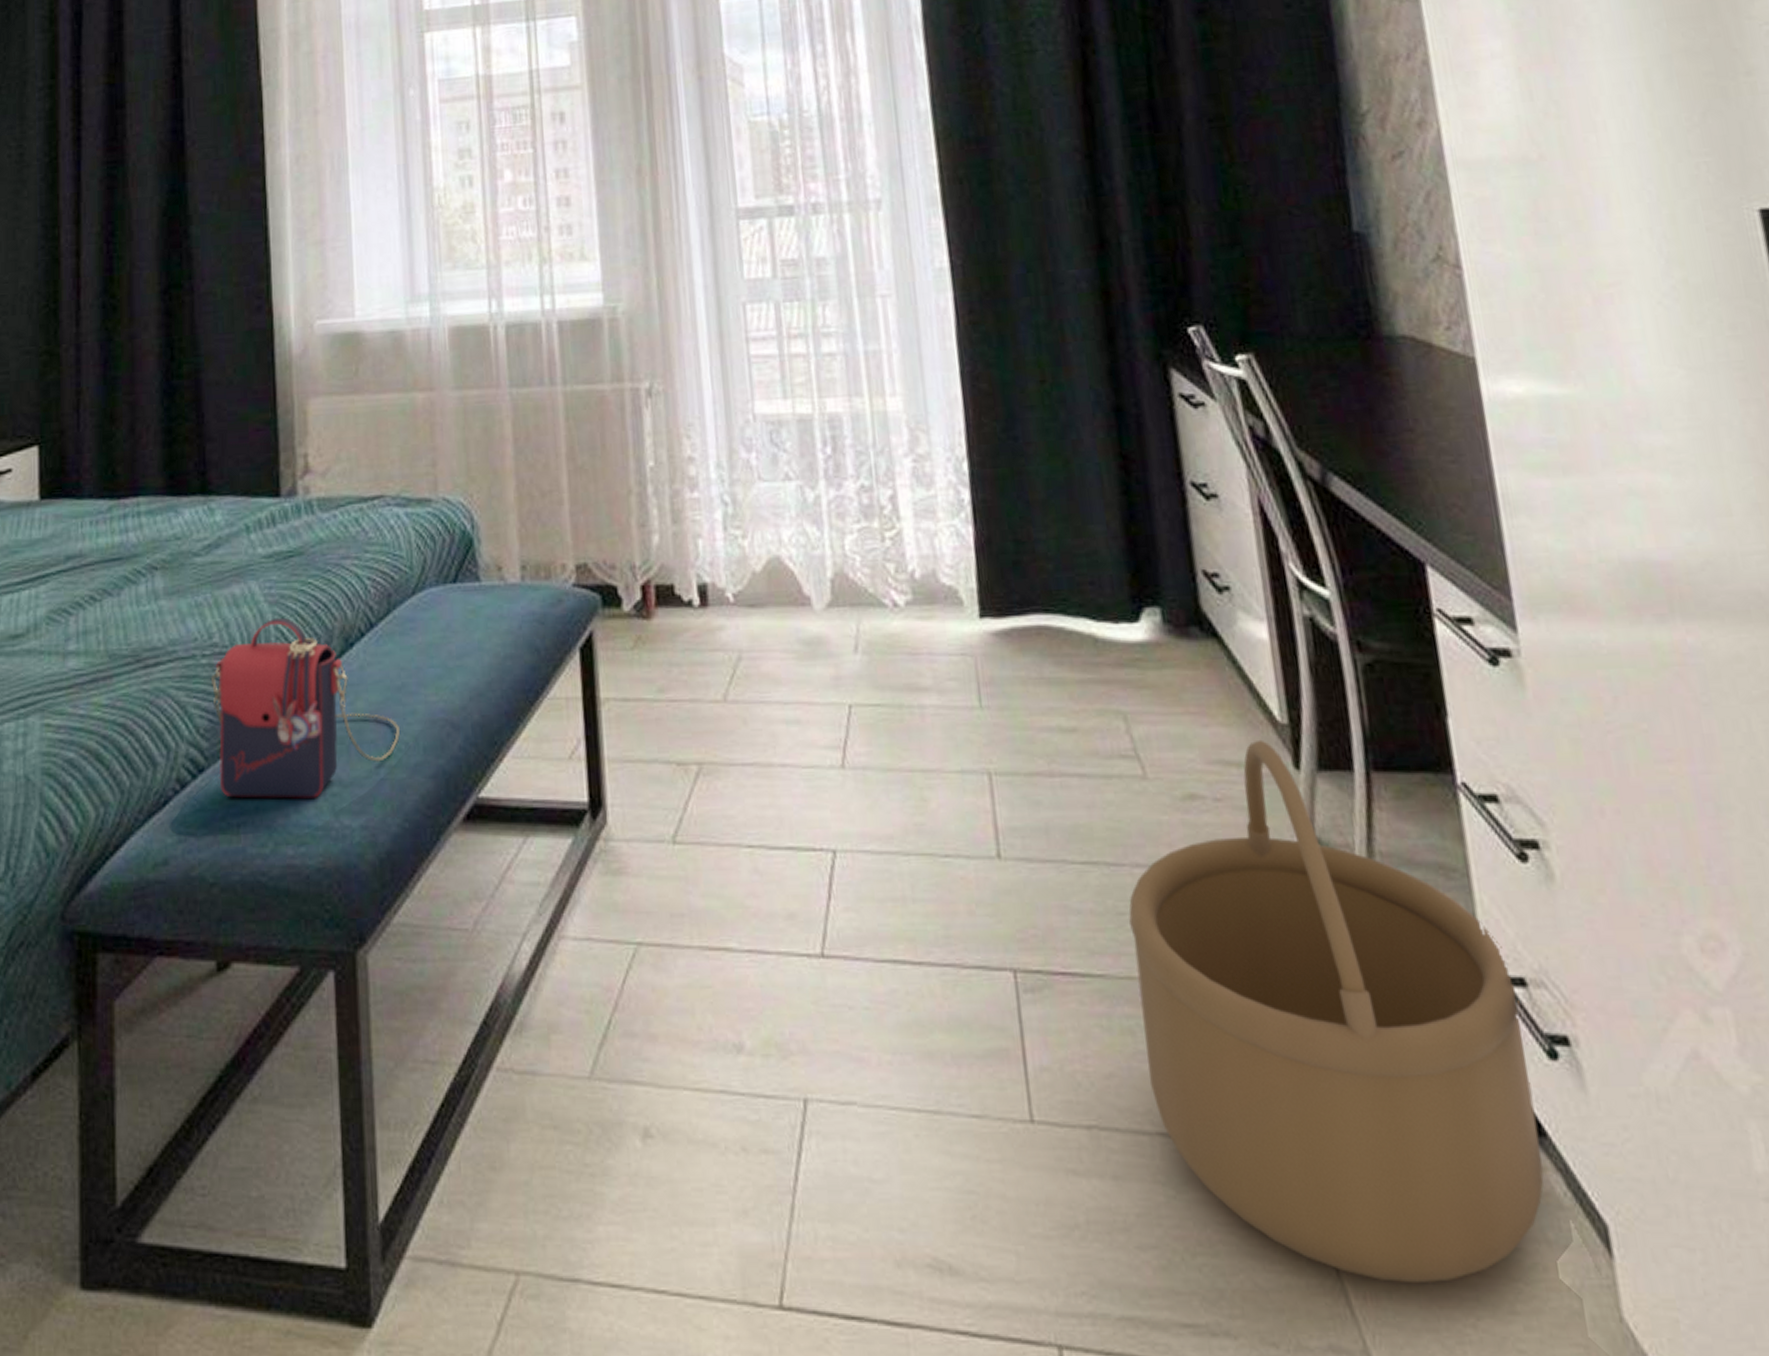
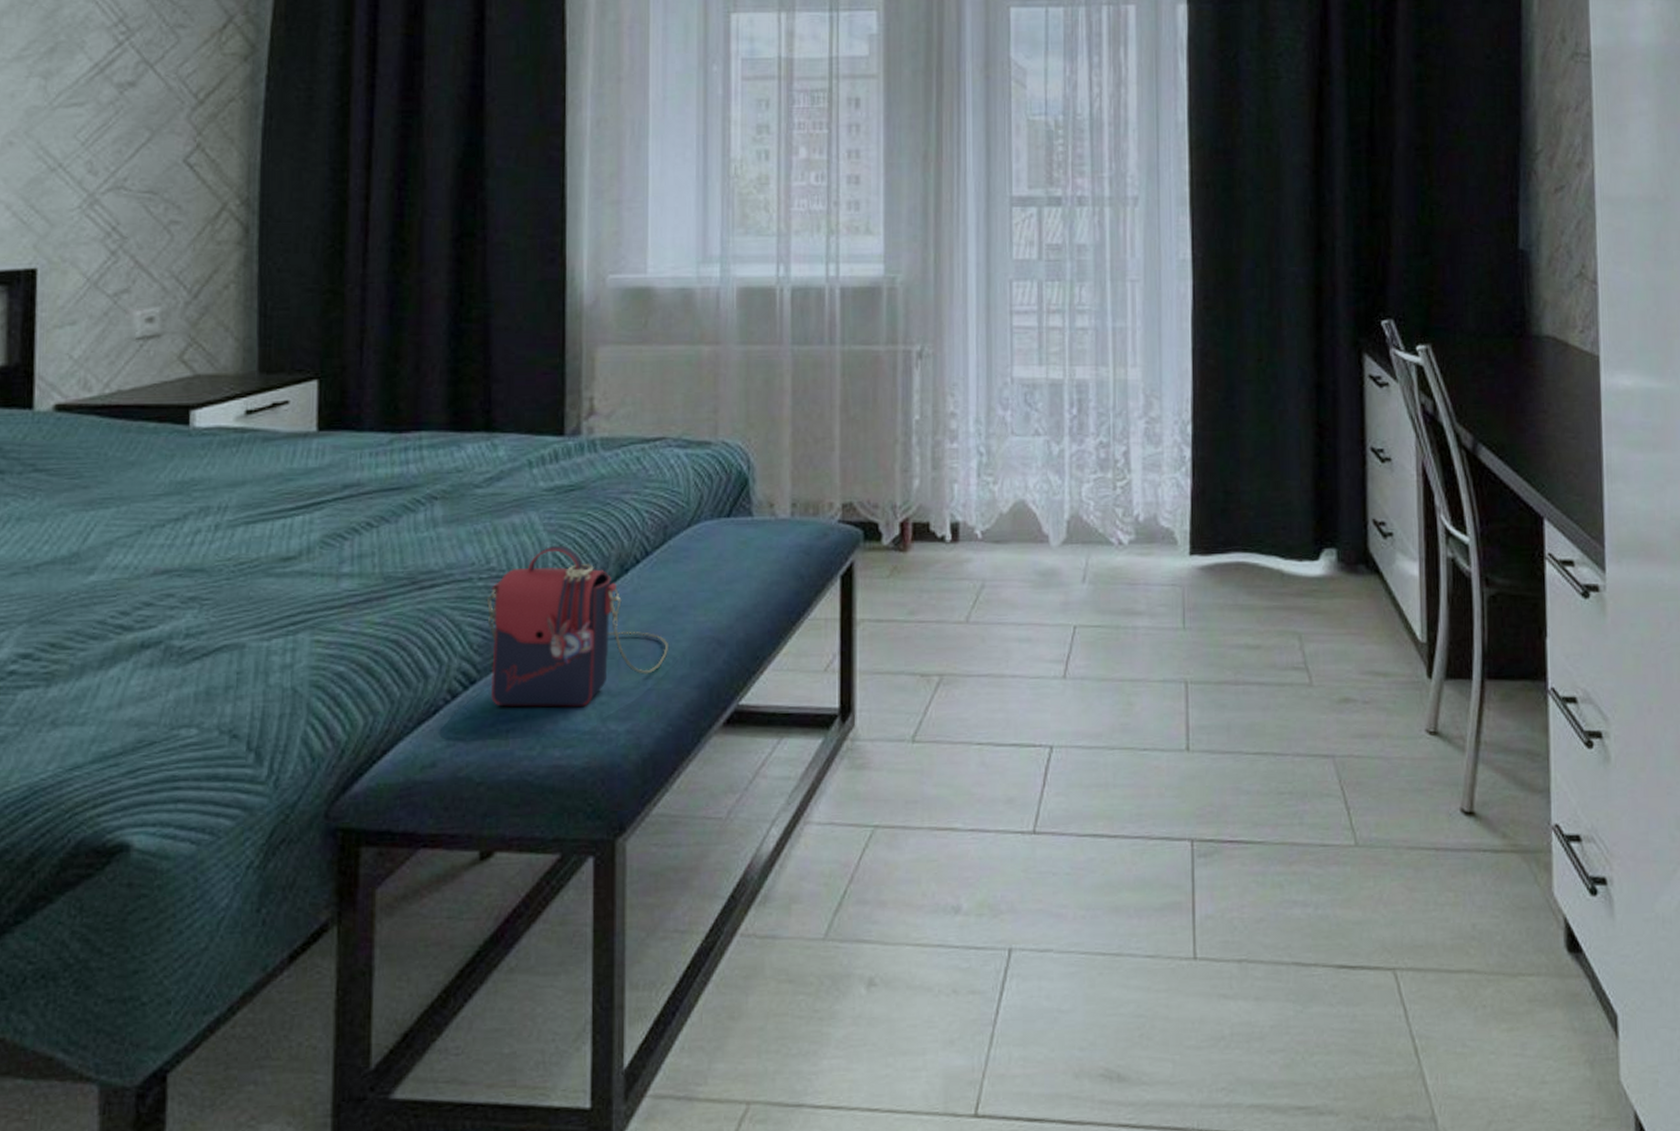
basket: present [1129,739,1544,1284] -> none [1287,655,1577,1066]

